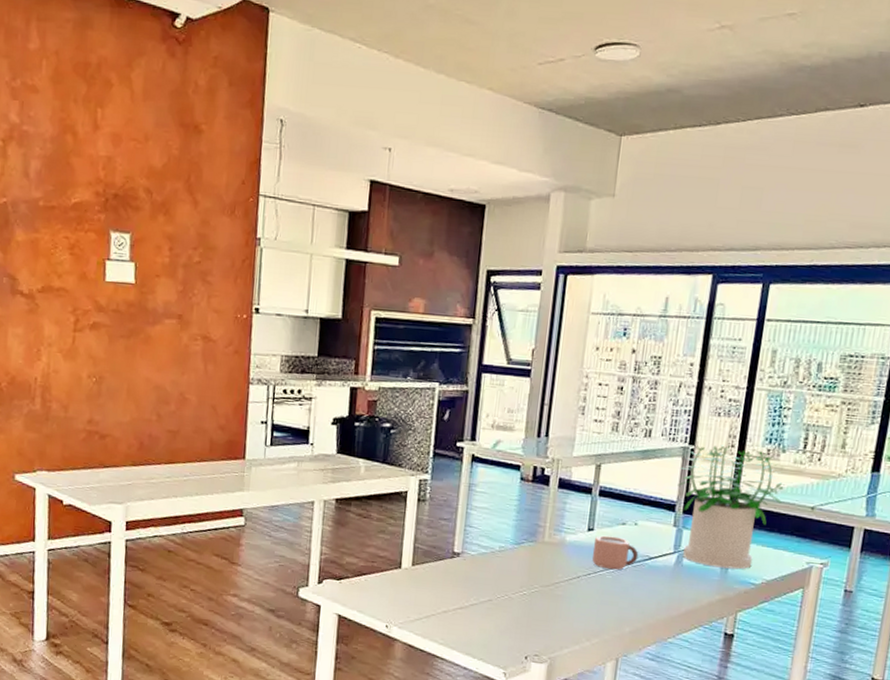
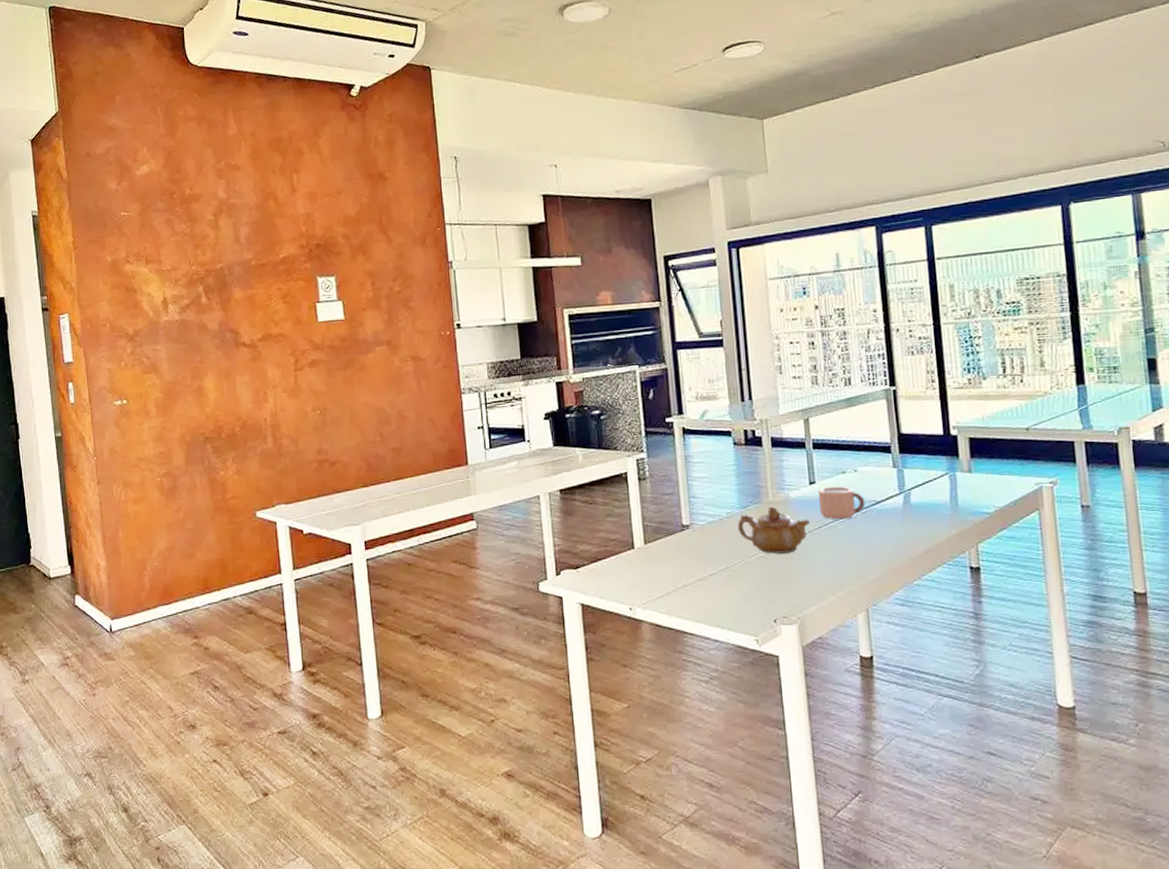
teapot: none [507,546,581,595] -> present [737,506,811,554]
potted plant: present [678,445,785,570] -> none [887,381,995,502]

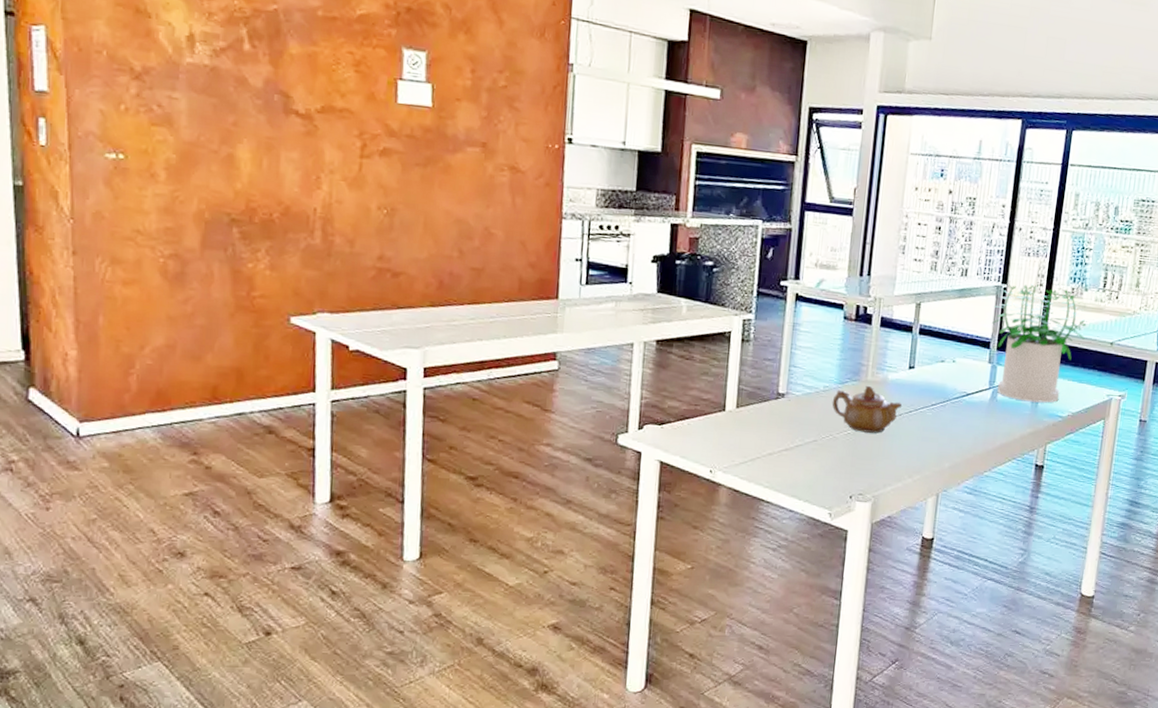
mug: present [817,486,866,520] -> none [913,373,957,407]
potted plant: none [887,381,995,502] -> present [992,284,1087,403]

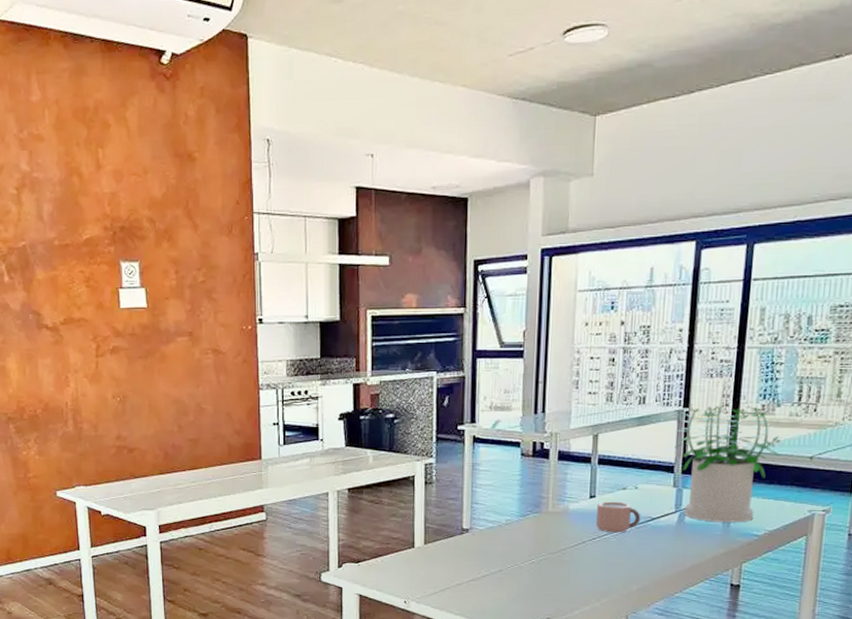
teapot: present [832,385,903,433] -> none [514,516,586,561]
mug: none [913,373,957,407] -> present [595,501,641,533]

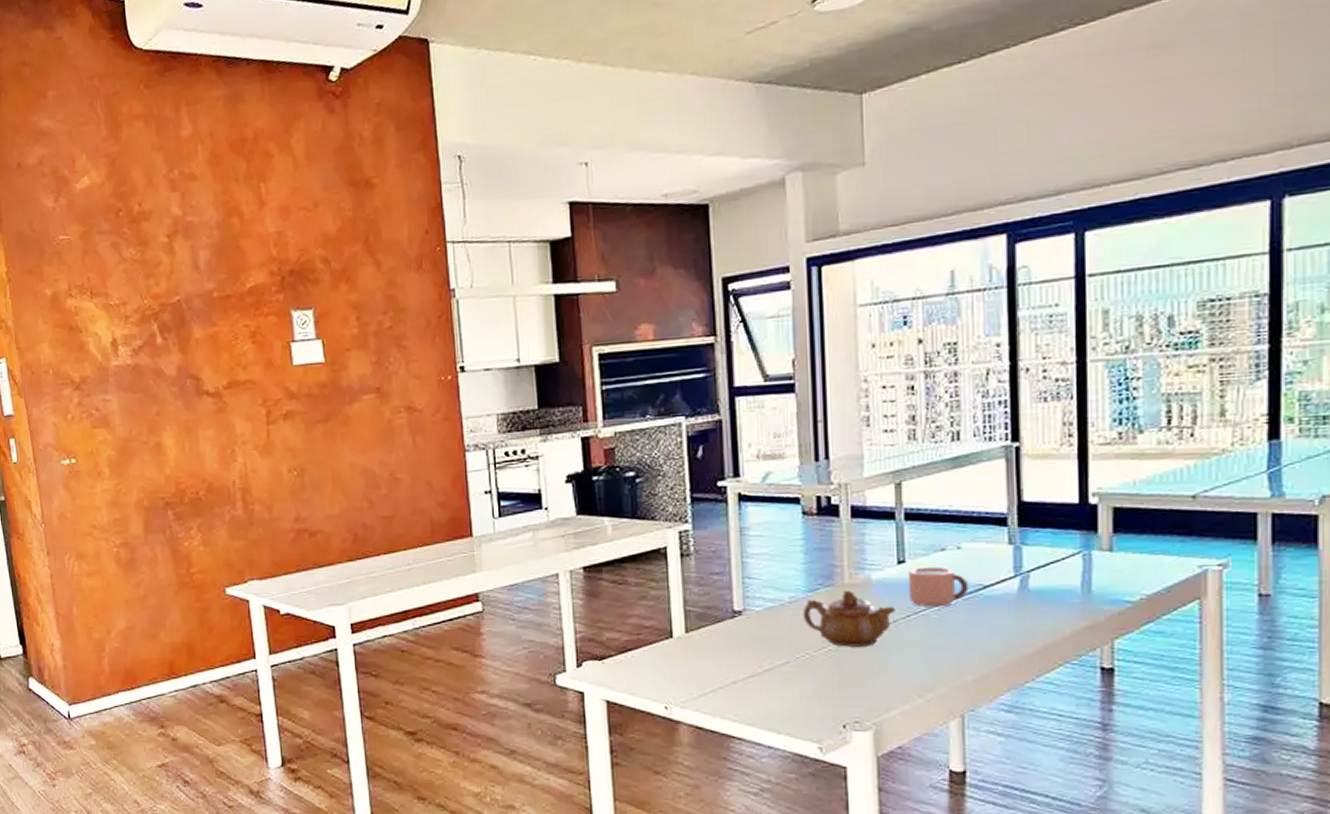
teapot: none [514,516,586,561] -> present [802,590,896,647]
potted plant: present [675,405,782,523] -> none [1005,435,1150,588]

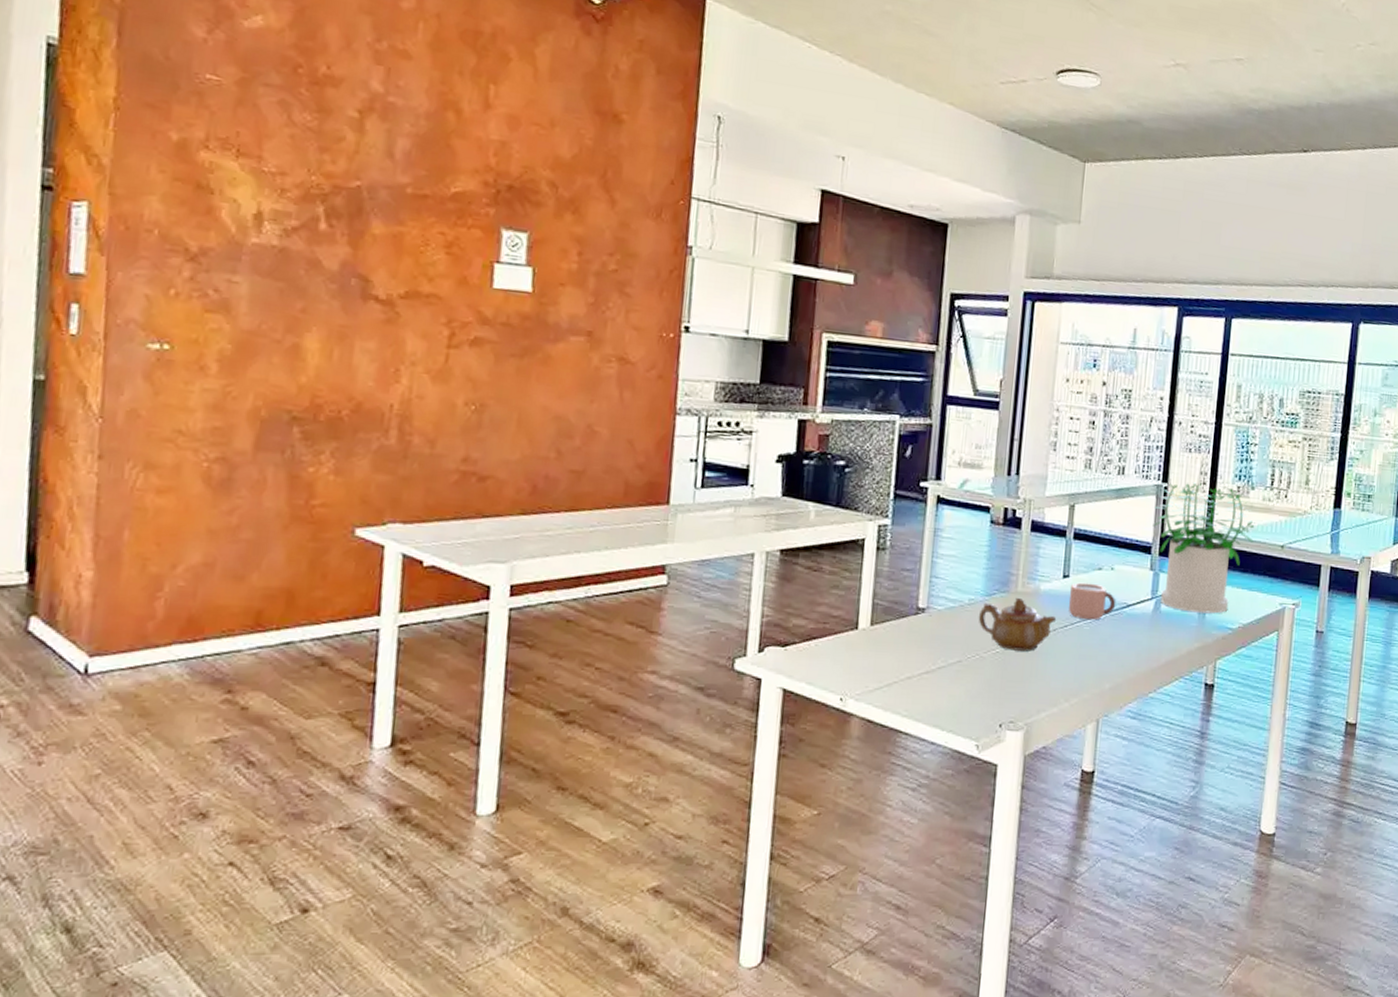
potted plant: none [1005,435,1150,588] -> present [1153,482,1255,614]

